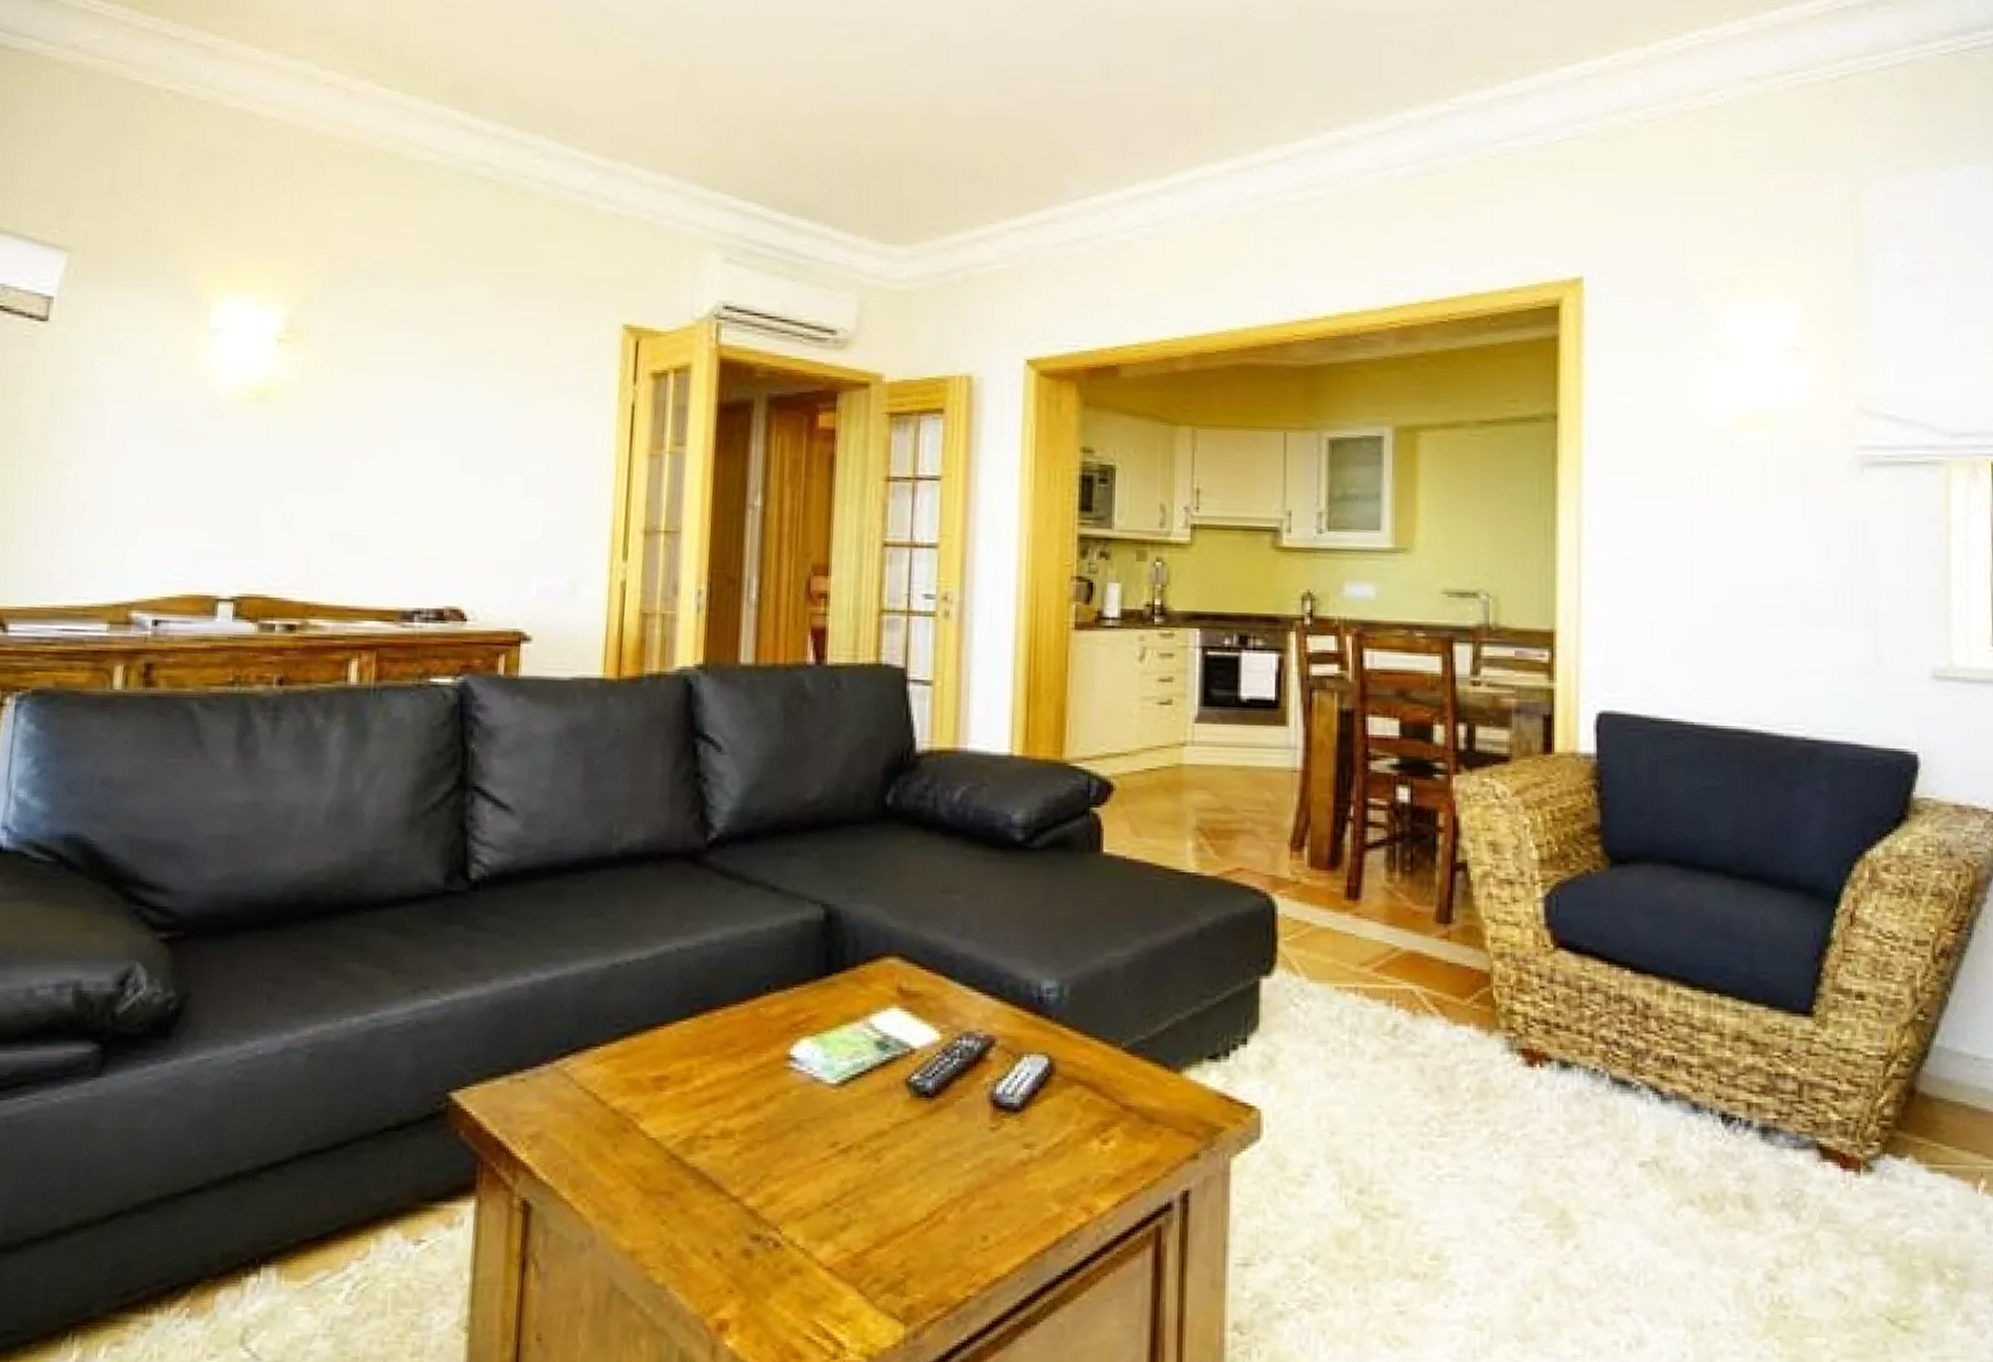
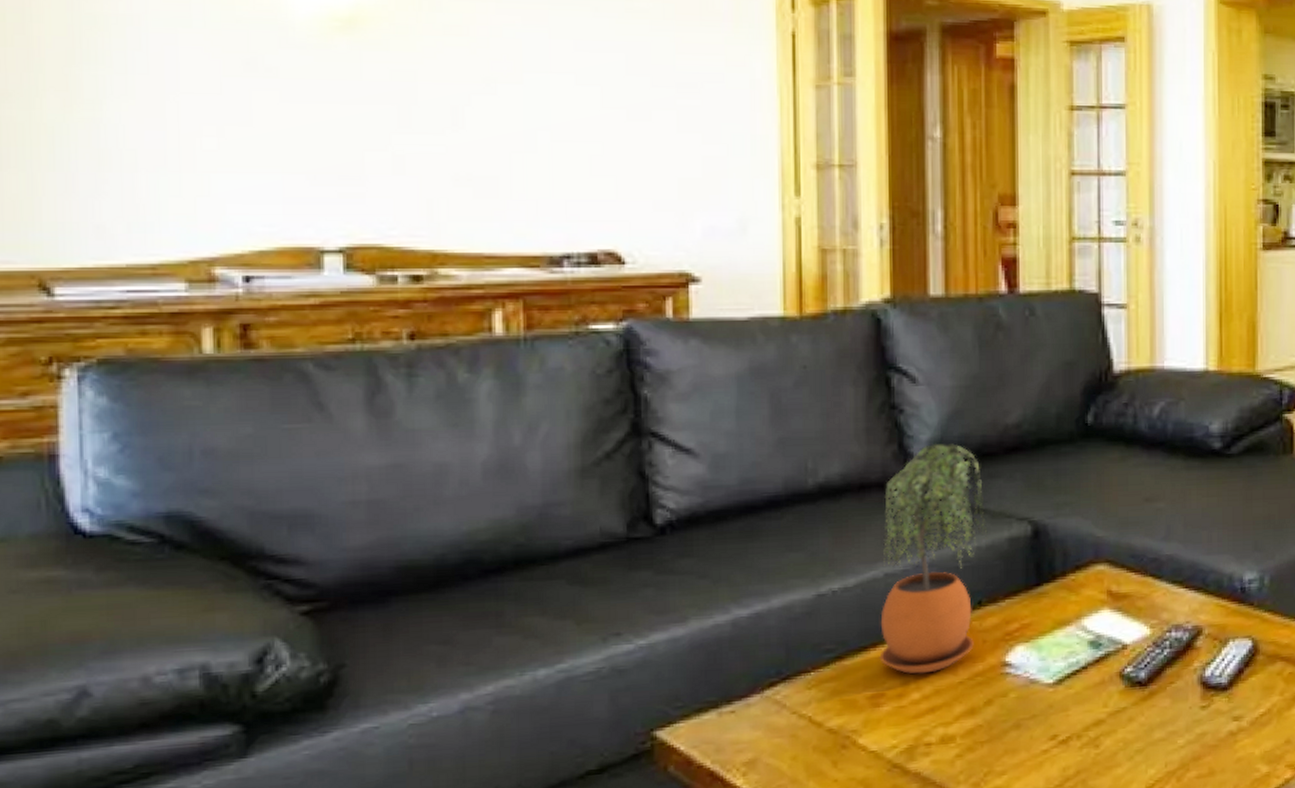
potted plant: none [666,815,781,1060] -> present [879,443,988,674]

